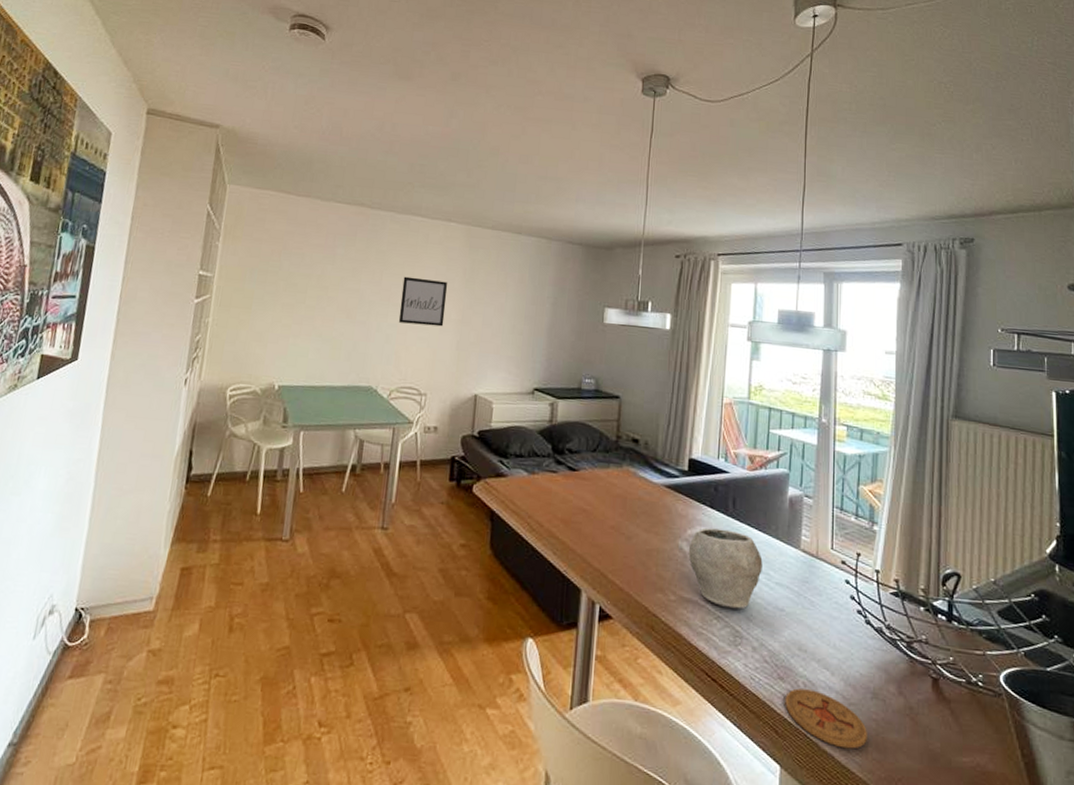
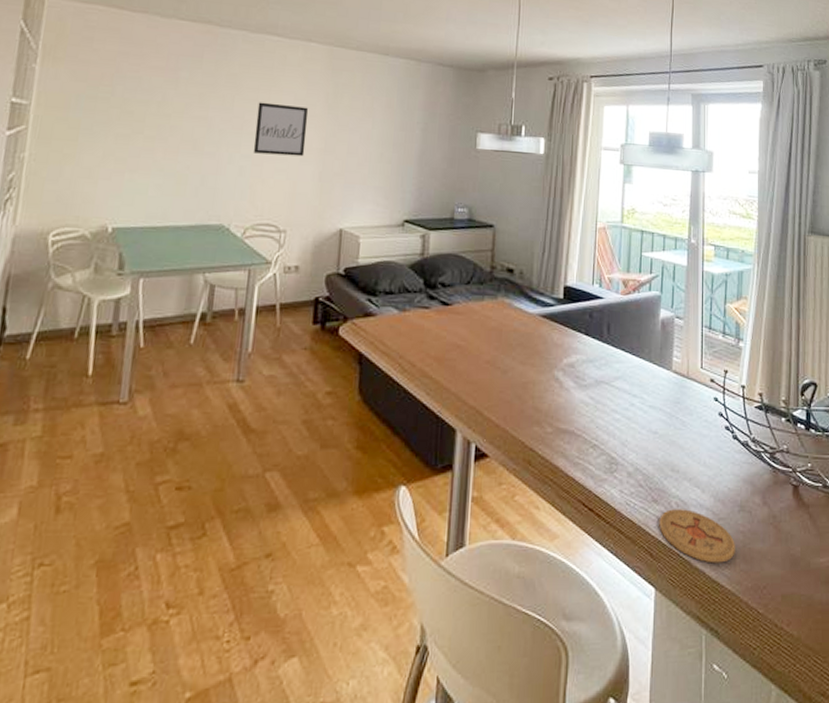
bowl: present [688,527,763,609] -> none [564,355,637,436]

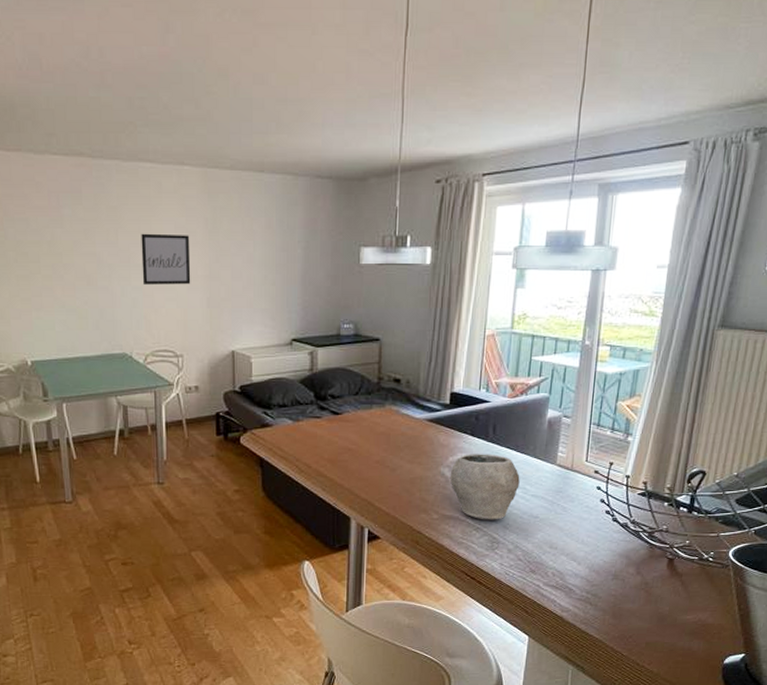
bowl: none [564,355,637,436] -> present [449,454,520,520]
coaster: present [659,509,735,563] -> none [535,578,606,619]

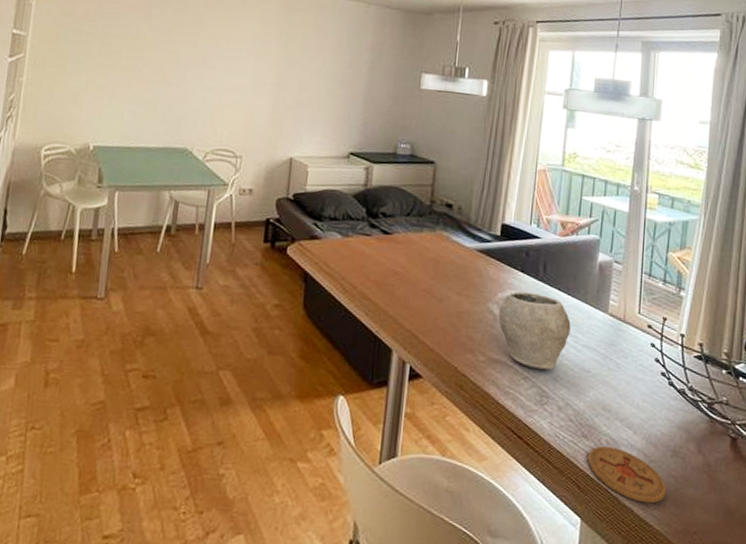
wall art: present [141,233,191,285] -> none [214,38,265,90]
coaster: none [535,578,606,619] -> present [587,446,666,504]

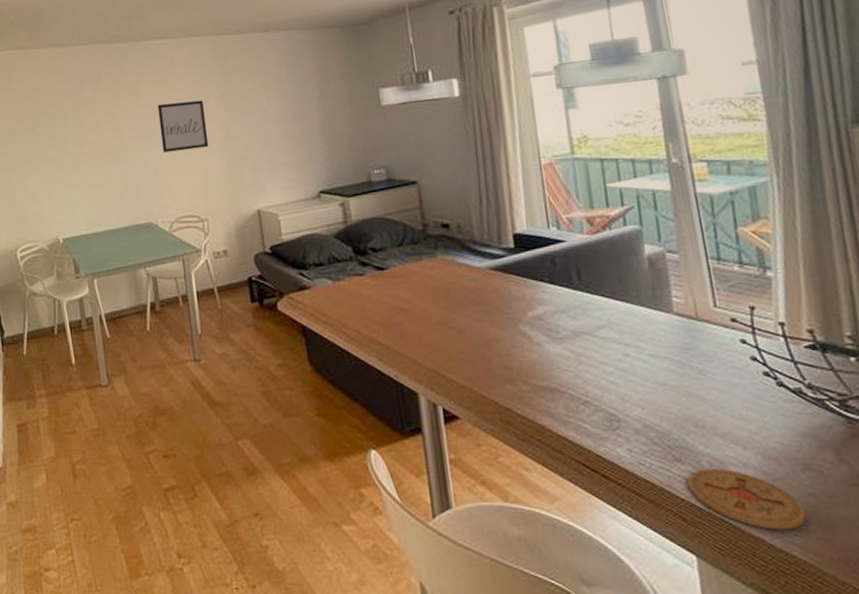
wall art: none [214,38,265,90] -> present [157,100,209,153]
bowl: present [498,291,571,370] -> none [532,304,630,391]

